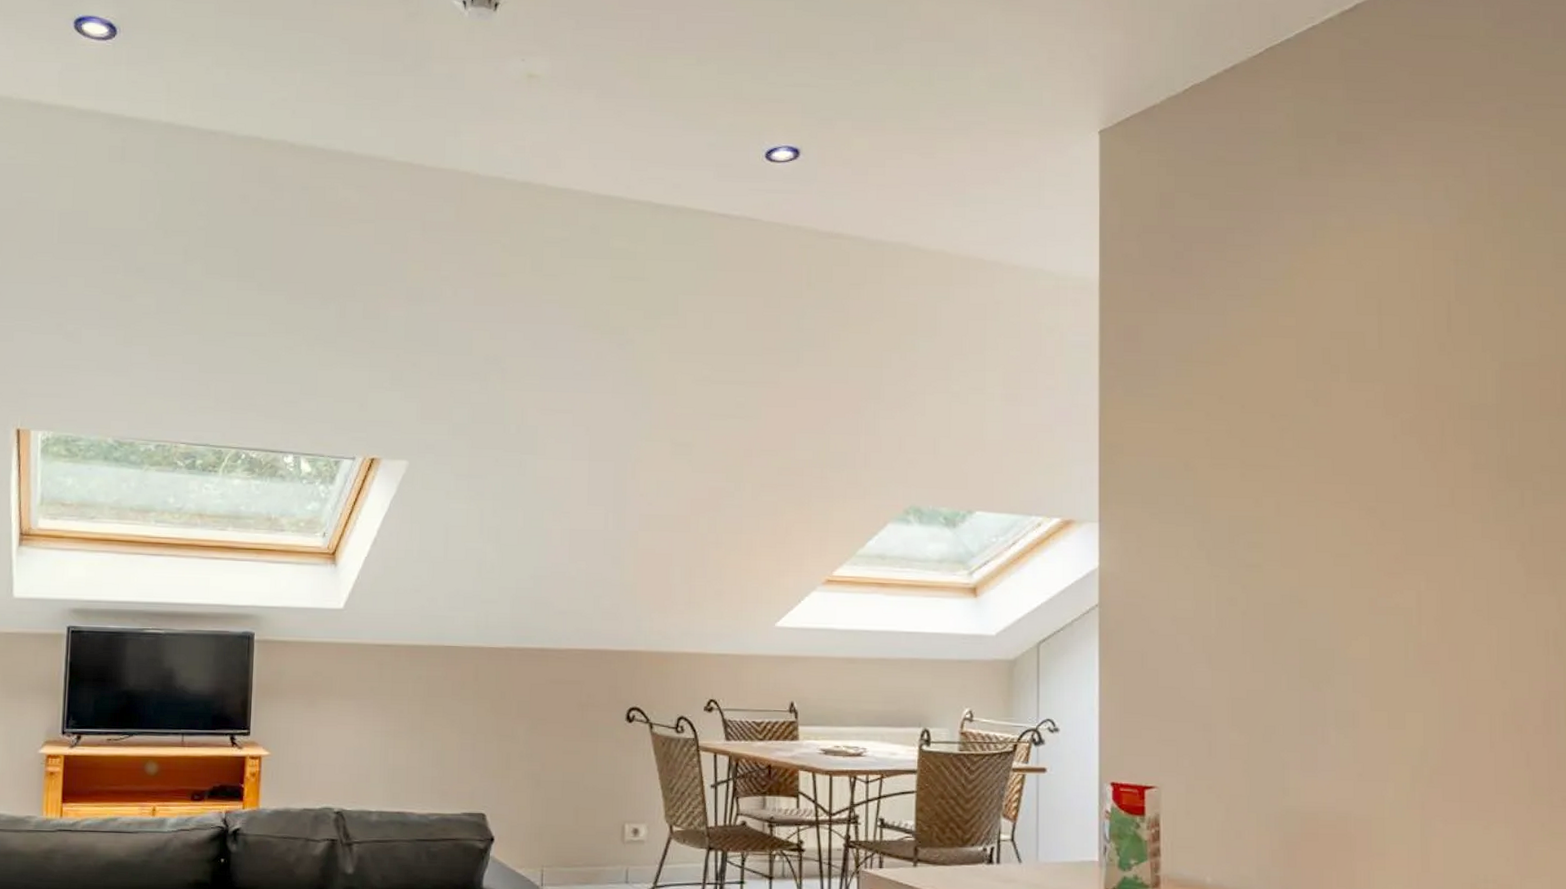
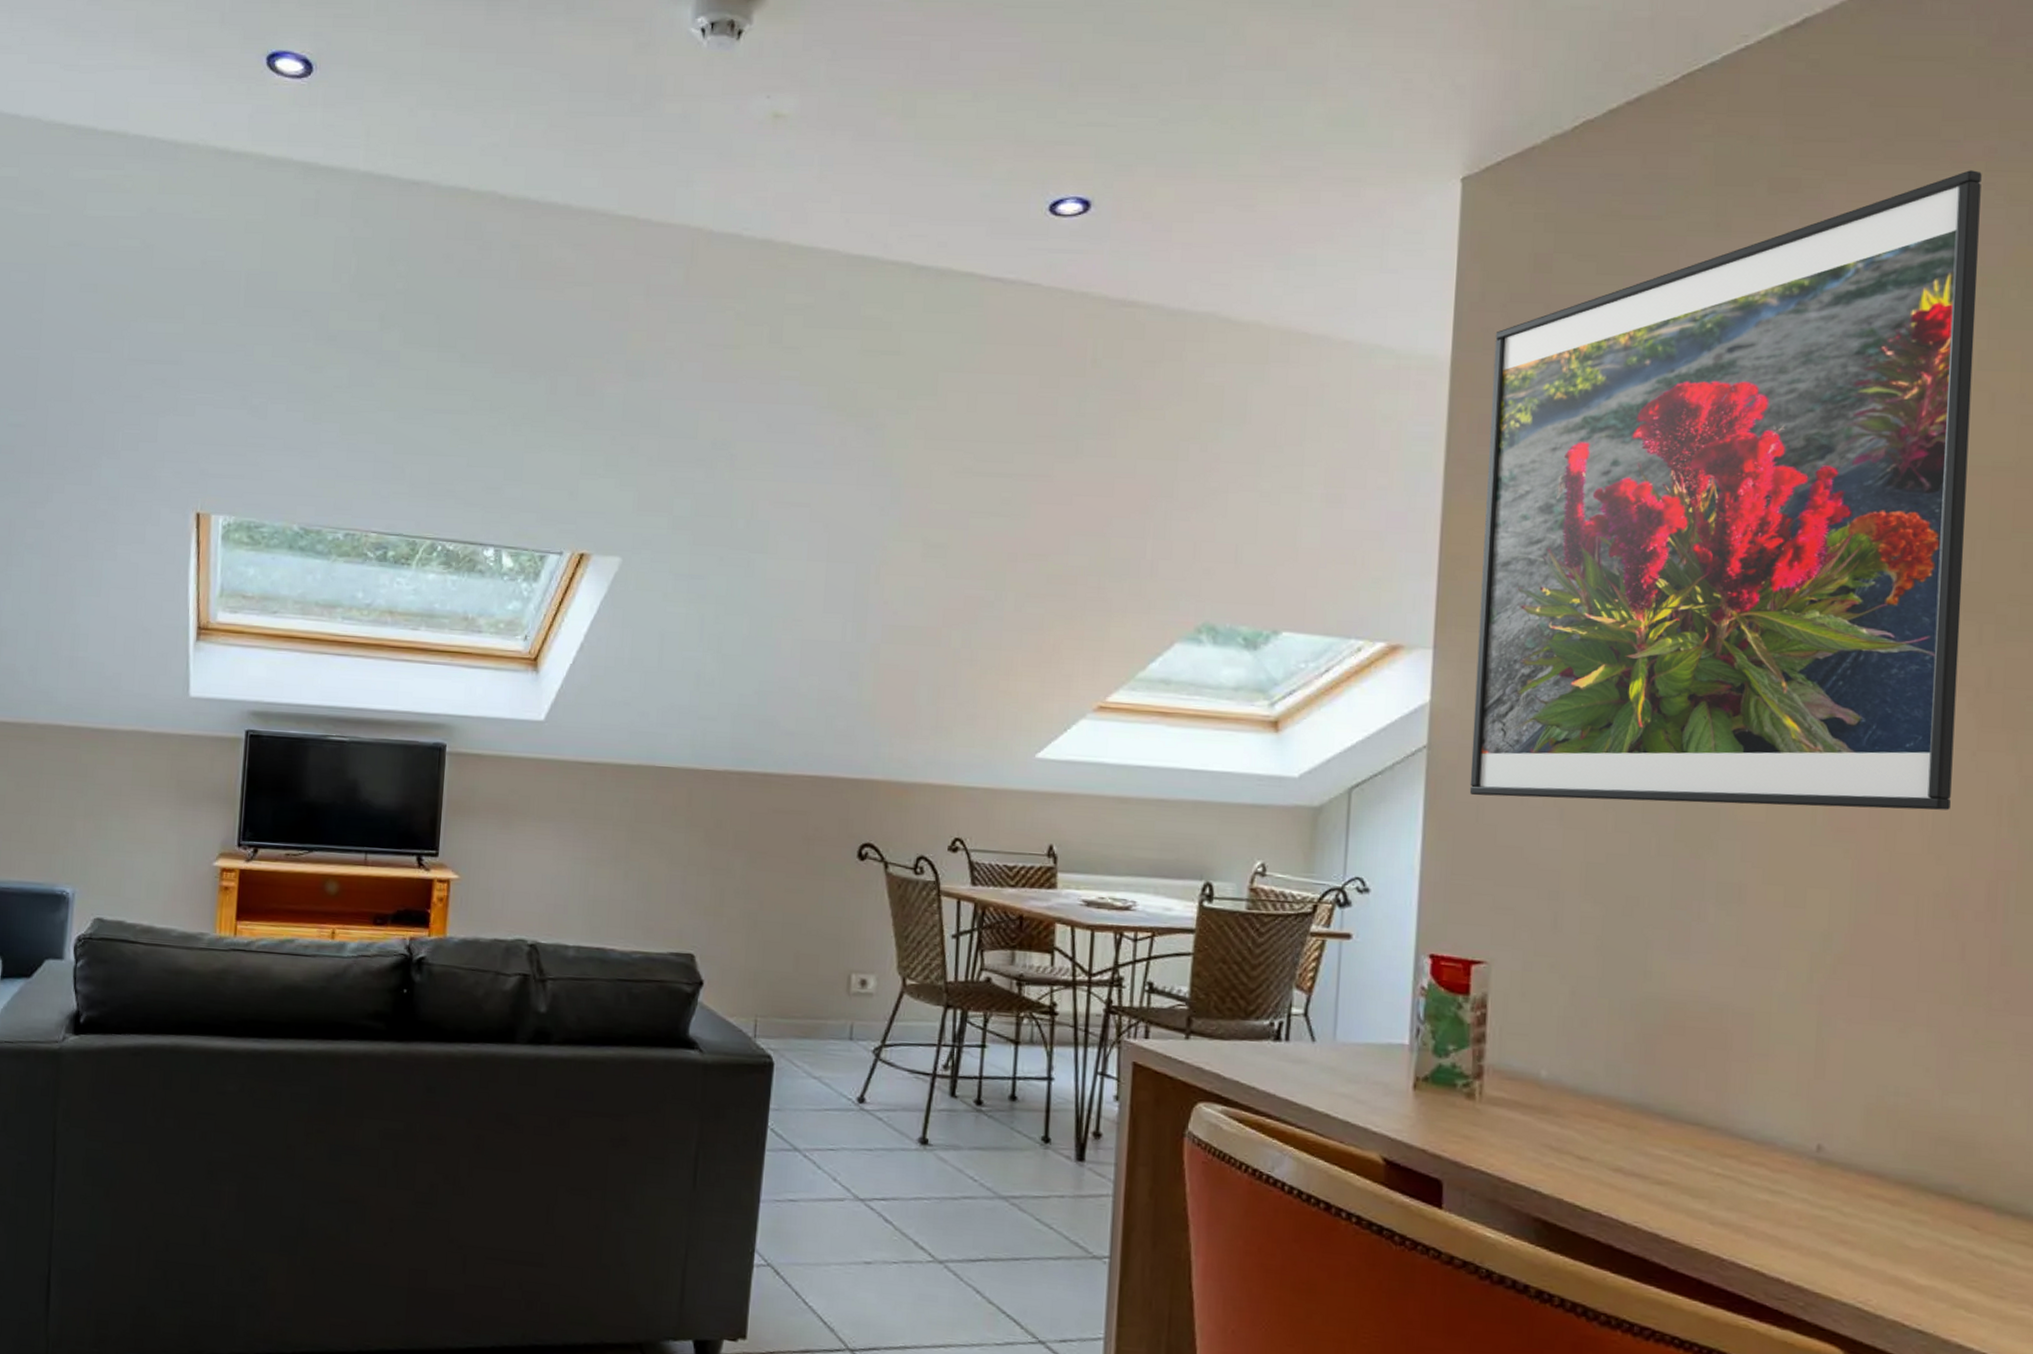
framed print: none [1133,126,1510,646] -> present [1469,170,1982,810]

